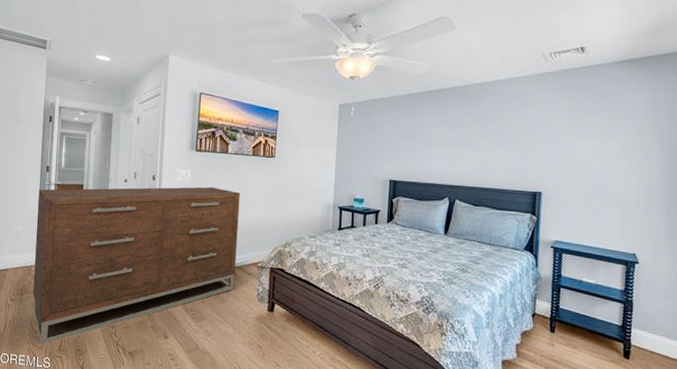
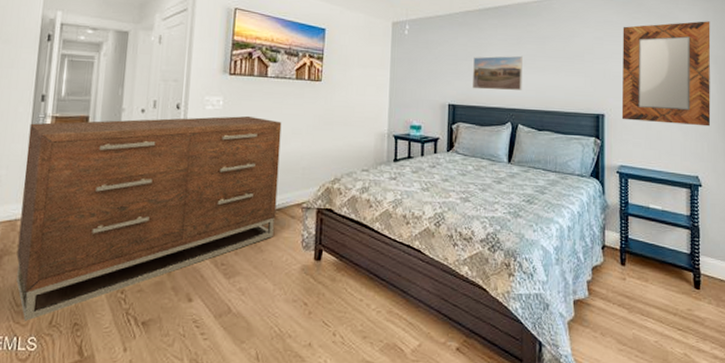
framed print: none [413,135,462,169] -> present [473,55,523,91]
home mirror: none [559,102,660,206] -> present [621,21,711,127]

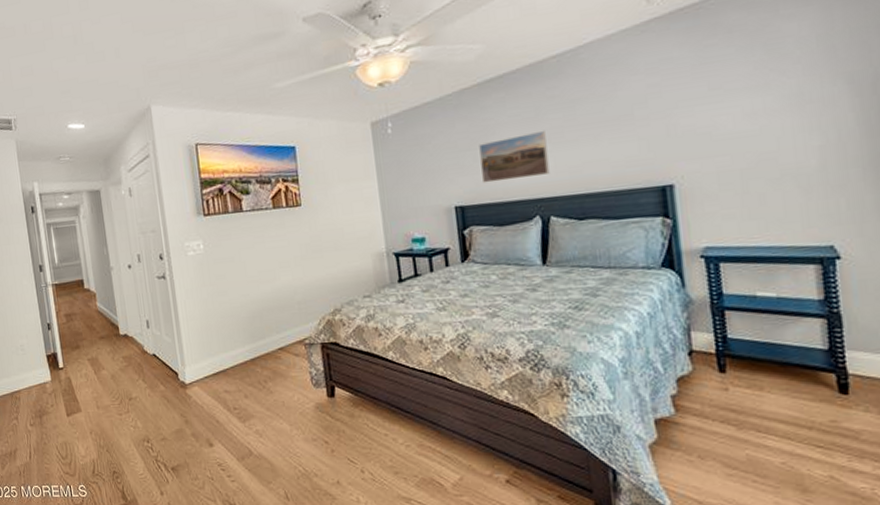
dresser: present [16,115,282,321] -> none [36,255,280,472]
home mirror: present [621,21,711,127] -> none [689,23,850,188]

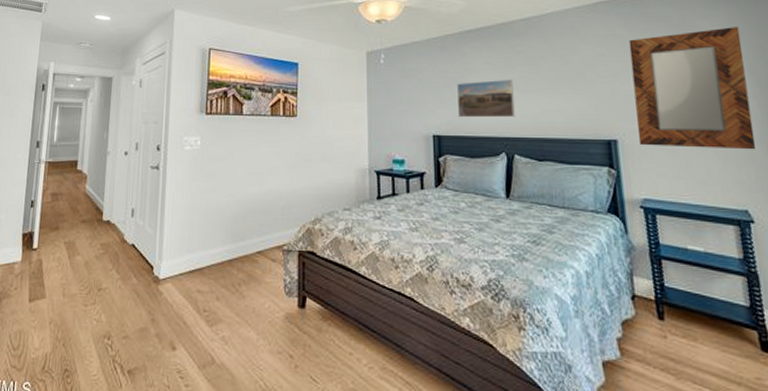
home mirror: none [689,23,850,188] -> present [628,27,756,150]

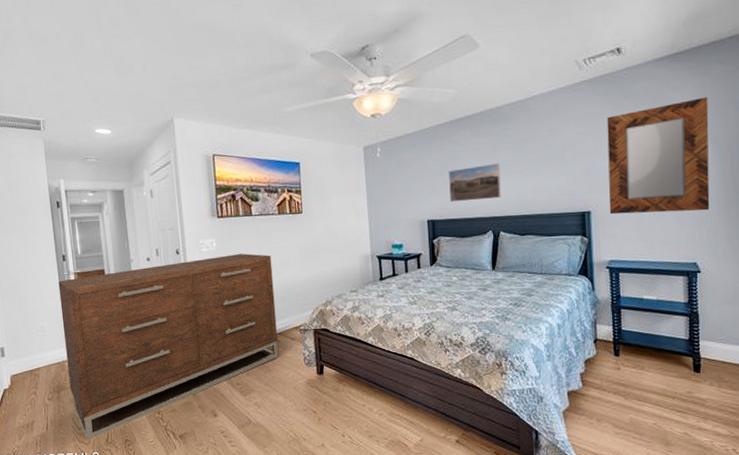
dresser: none [13,155,259,366] -> present [58,253,278,441]

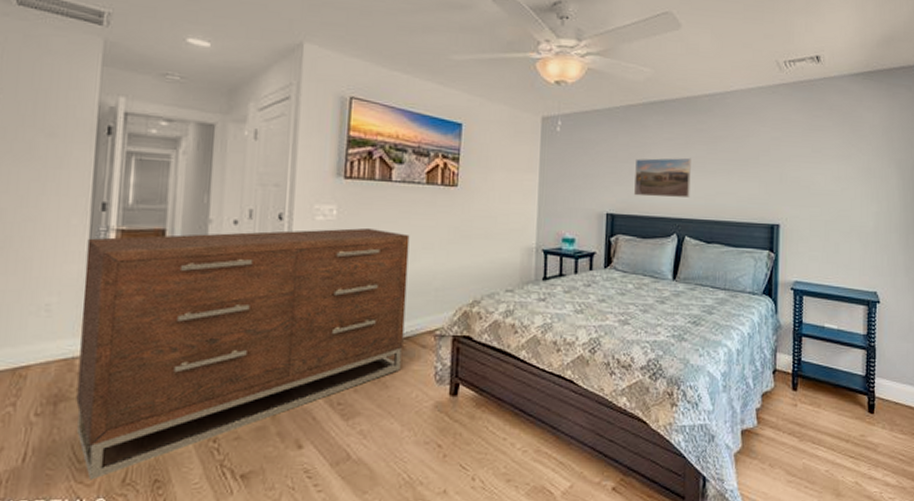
home mirror: present [607,97,710,215] -> none [798,120,896,238]

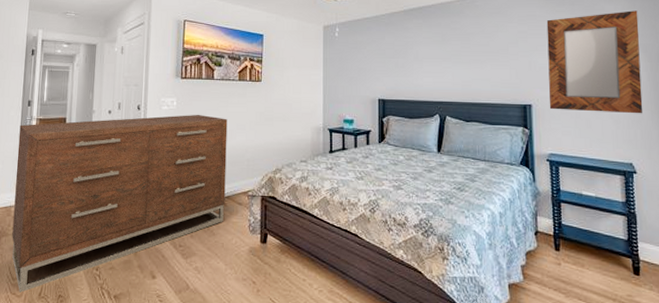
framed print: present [634,157,691,198] -> none [401,51,448,85]
home mirror: none [798,120,896,238] -> present [546,11,643,114]

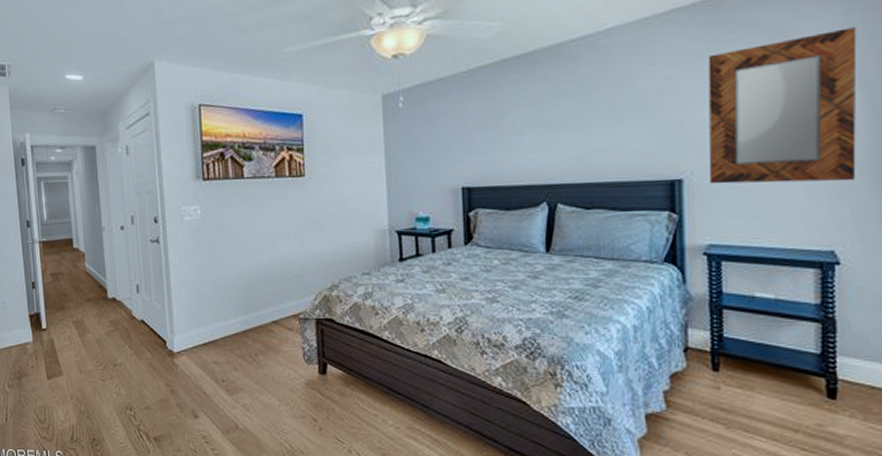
dresser: present [12,114,228,293] -> none [21,223,272,437]

